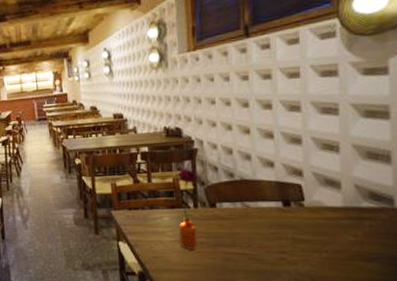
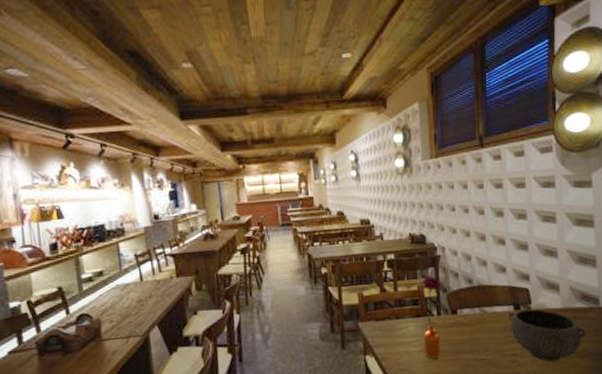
bowl: none [275,206,374,263] -> present [508,309,585,362]

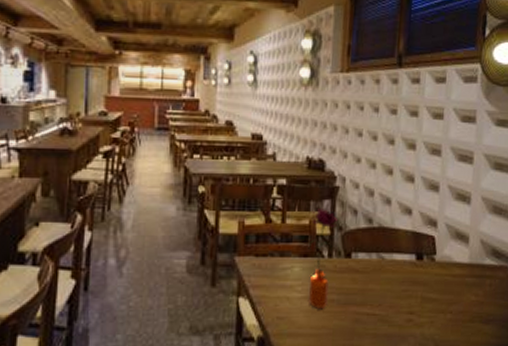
bowl: present [508,309,585,362] -> none [408,261,493,326]

